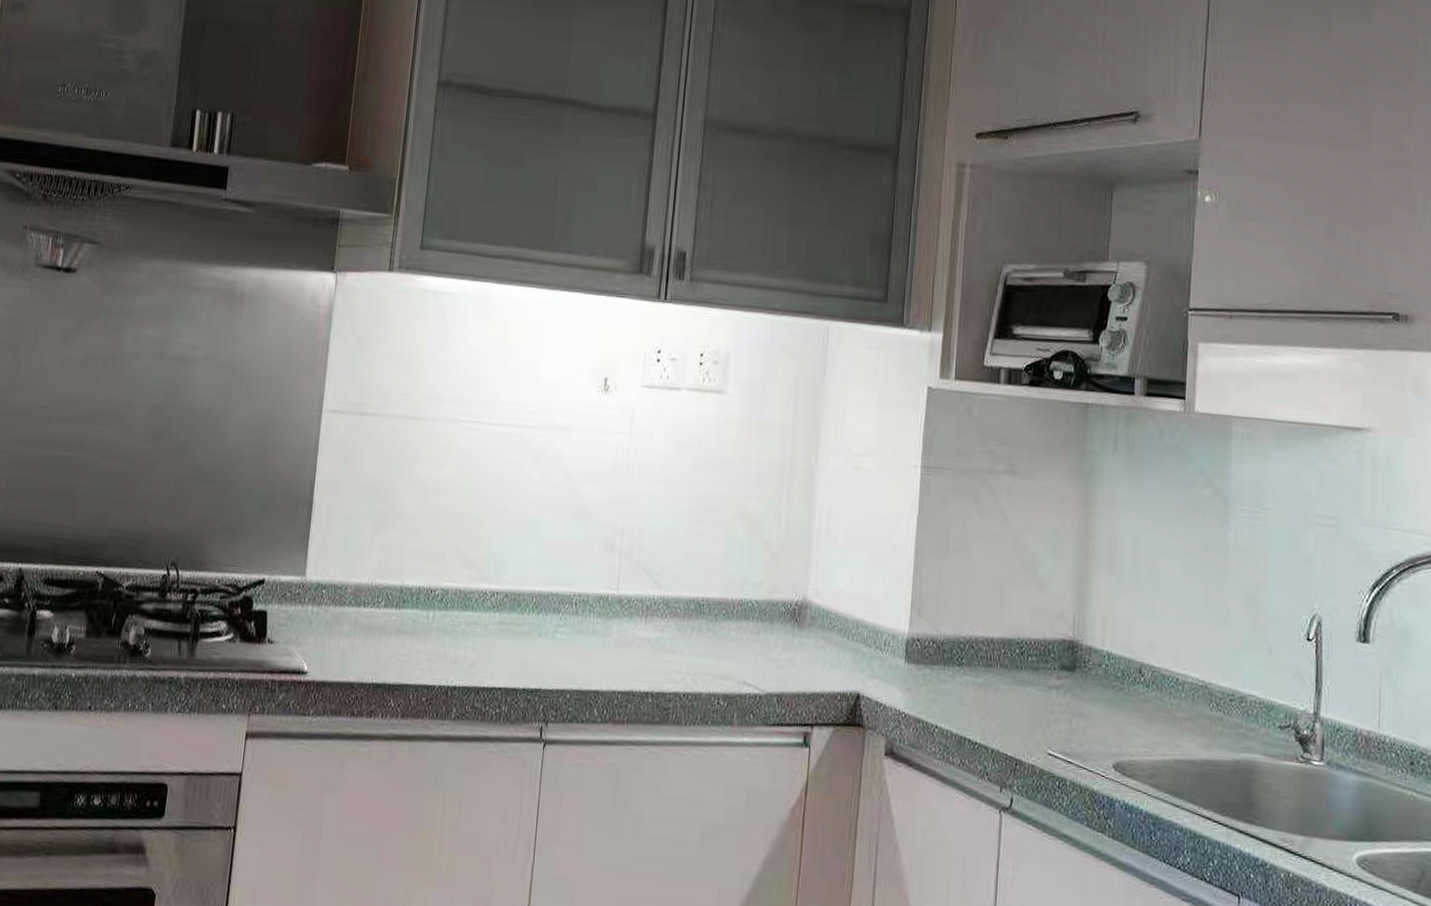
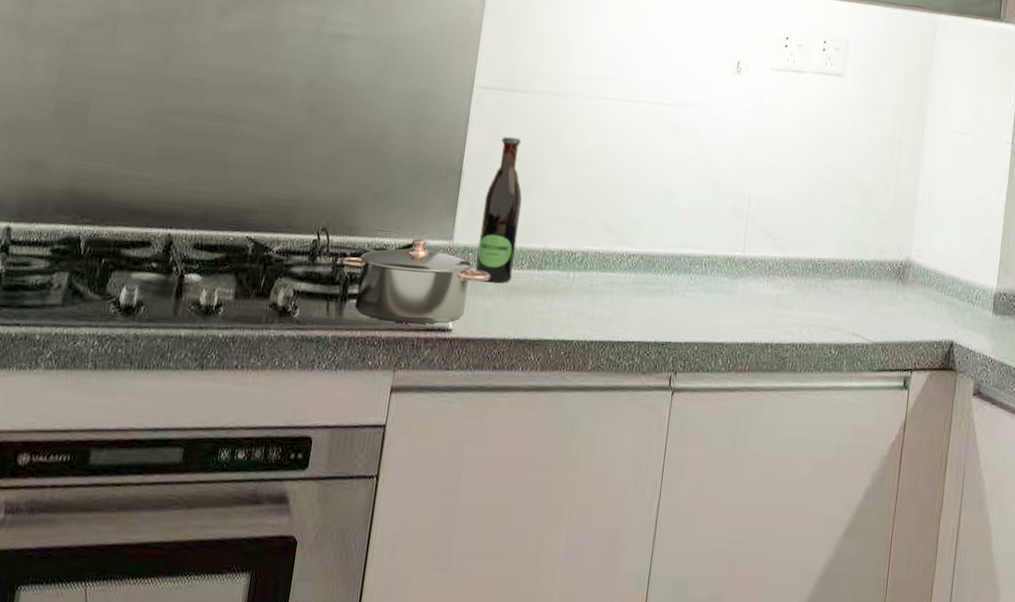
cooking pot: none [190,574,347,666] -> present [340,238,491,324]
bottle: none [329,464,377,623] -> present [475,136,522,283]

